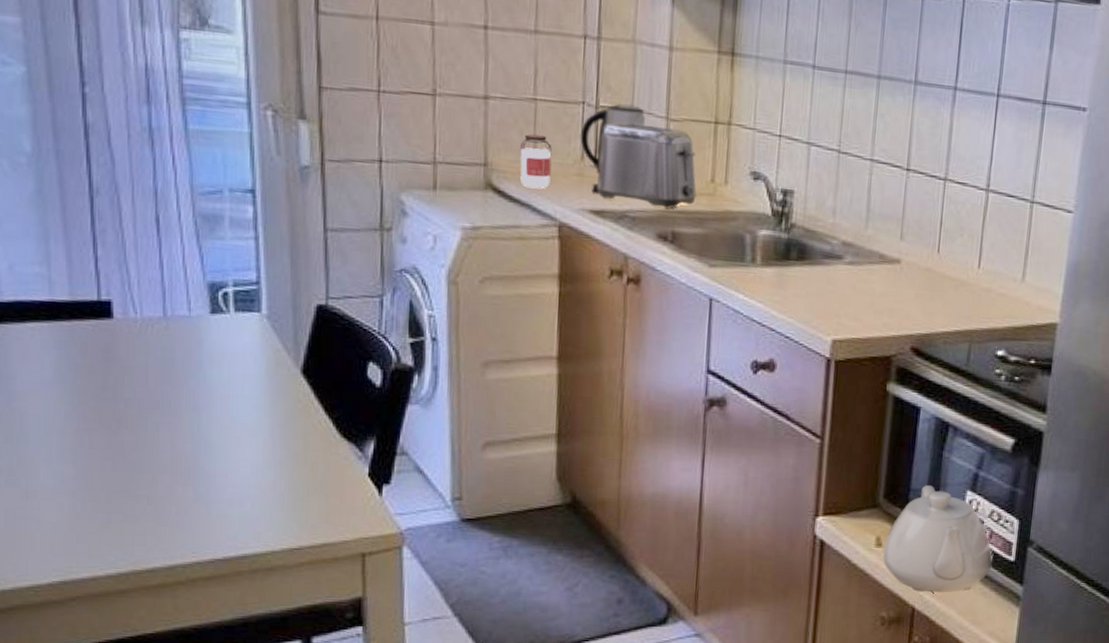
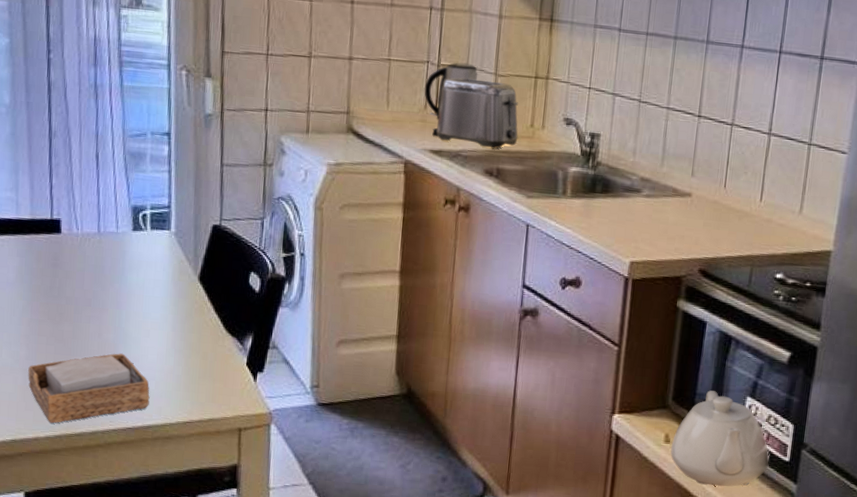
napkin holder: none [78,467,244,559] -> present [28,353,150,424]
jar: present [519,134,552,189] -> none [375,88,402,132]

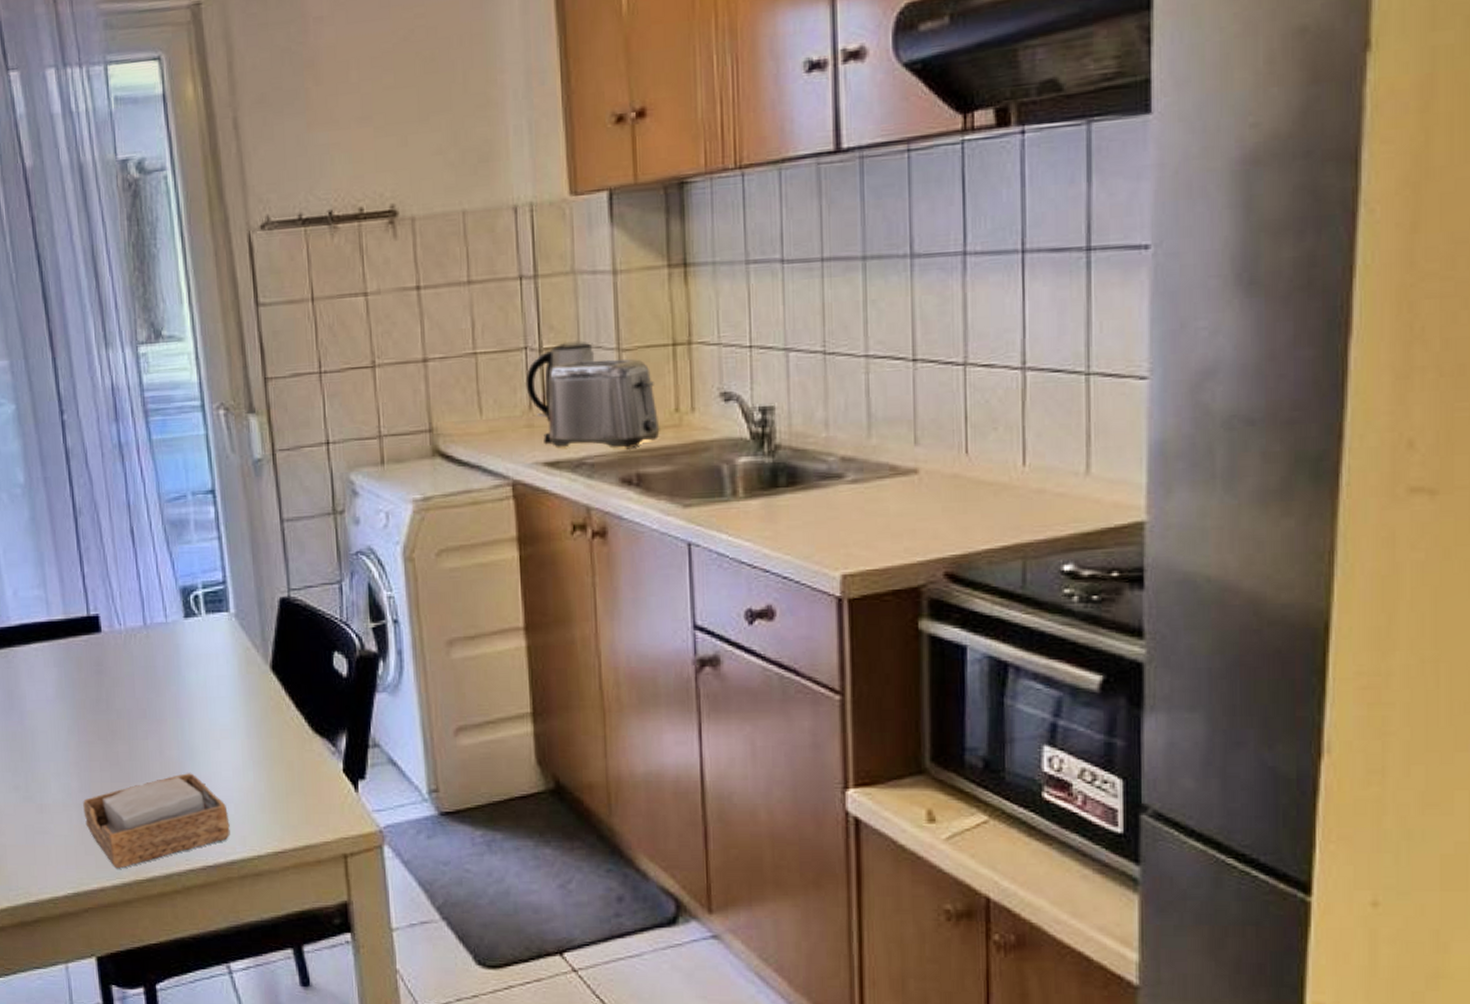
teapot: present [670,390,771,487] -> none [937,741,1094,878]

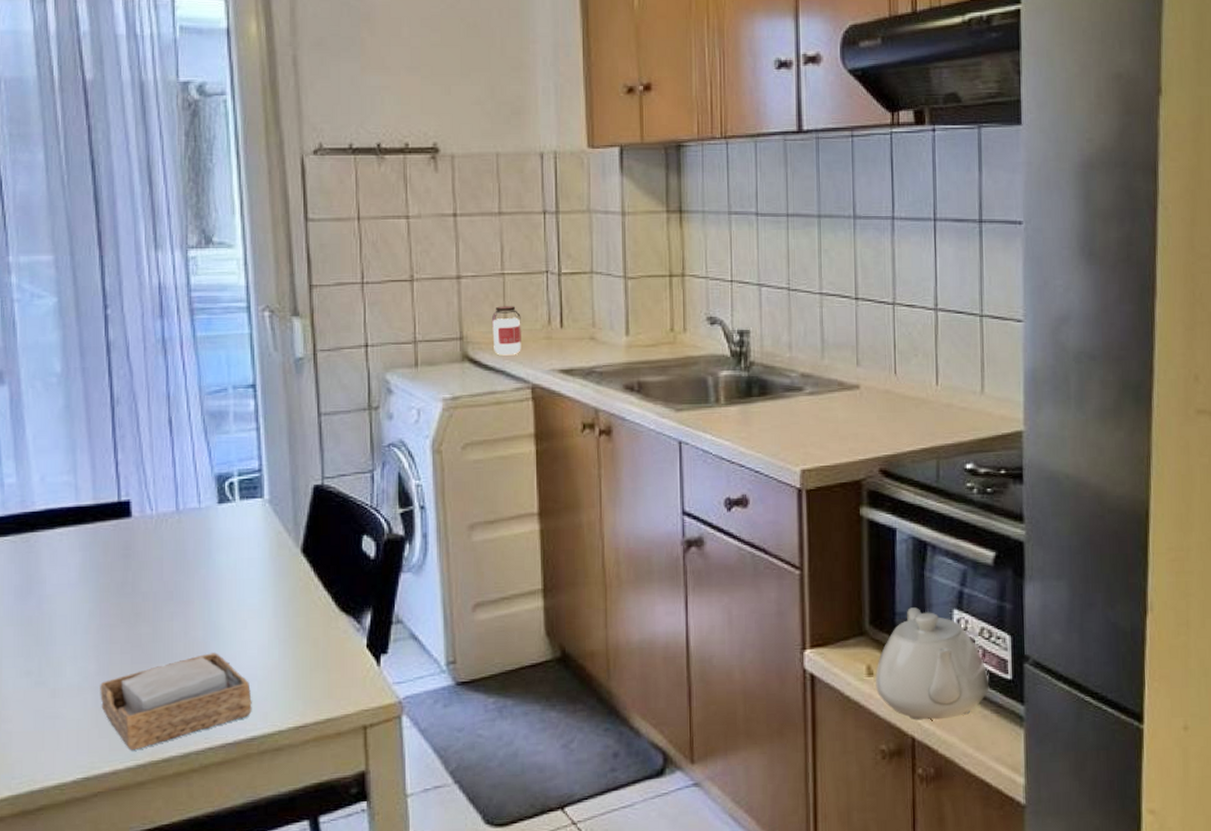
jar: none [463,390,499,448] -> present [491,306,521,356]
kettle: present [525,340,607,423] -> none [546,268,615,336]
toaster: present [543,359,660,449] -> none [560,285,658,360]
teapot: none [937,741,1094,878] -> present [875,606,991,721]

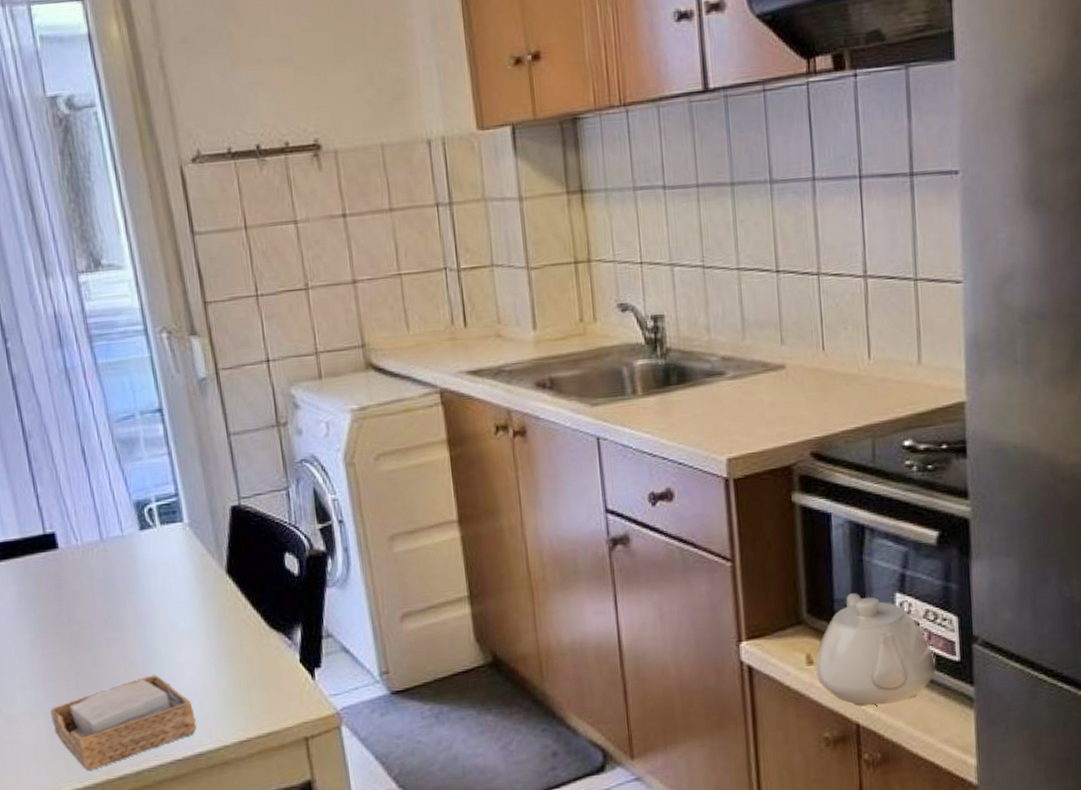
jar: present [491,306,521,356] -> none [392,308,426,361]

